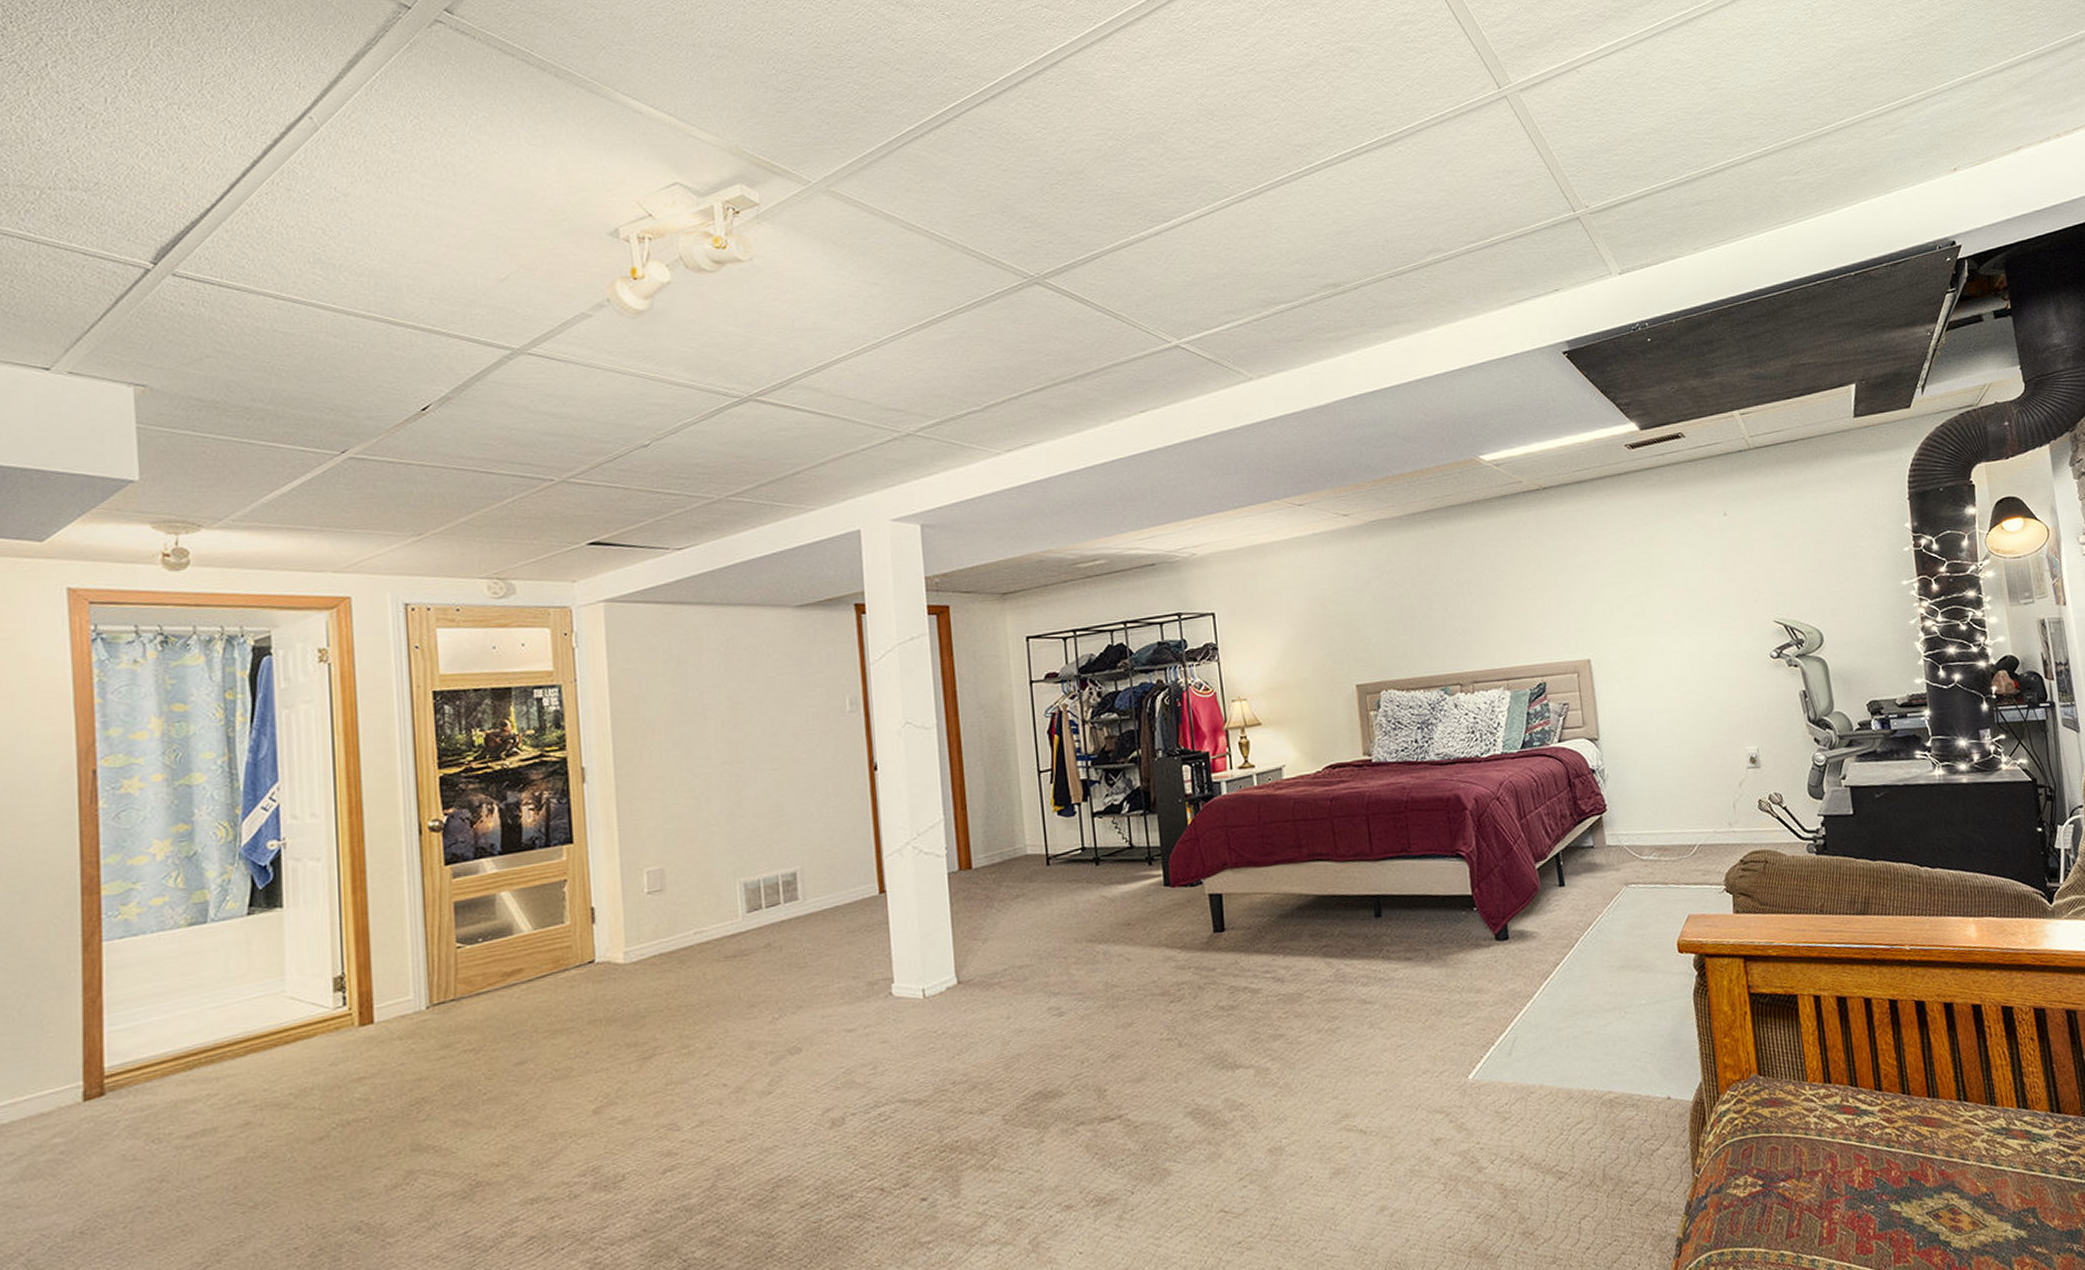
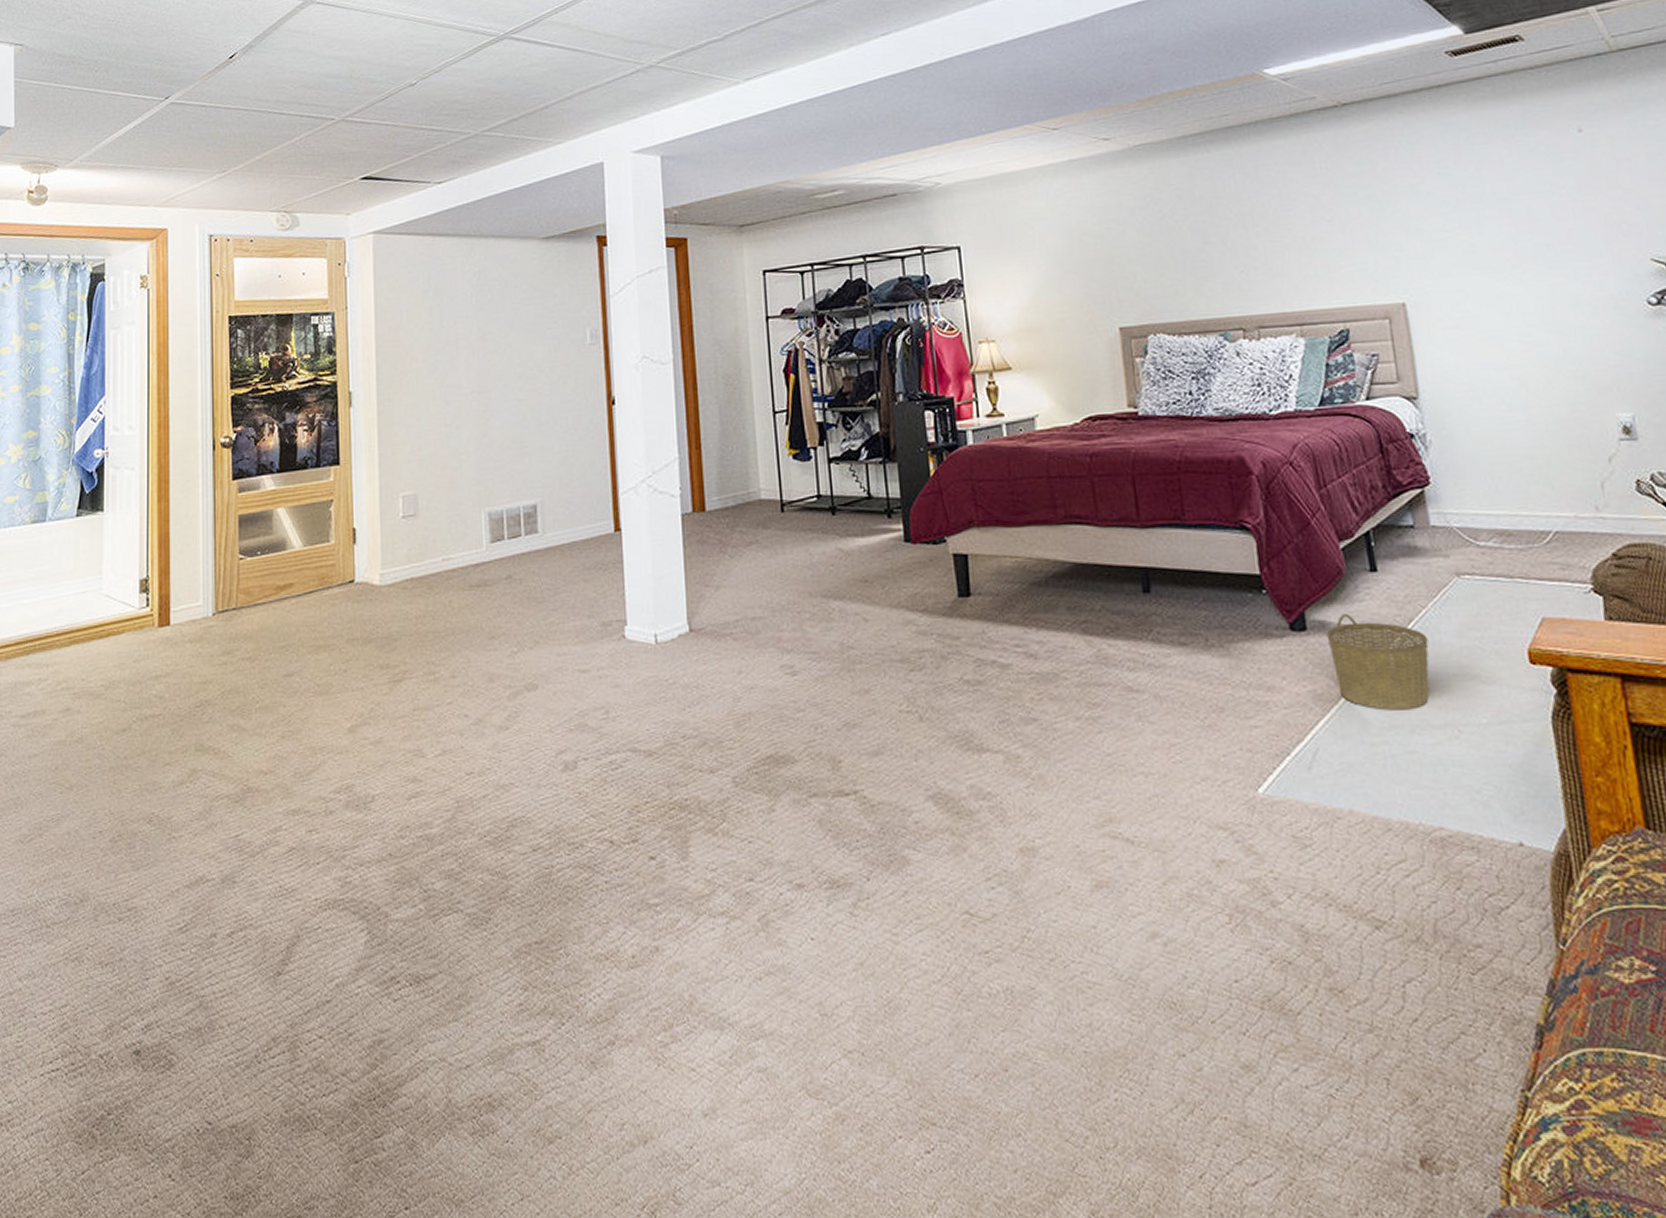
basket: none [1524,923,1604,1001] -> present [1326,614,1430,711]

